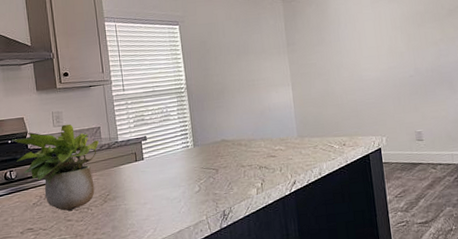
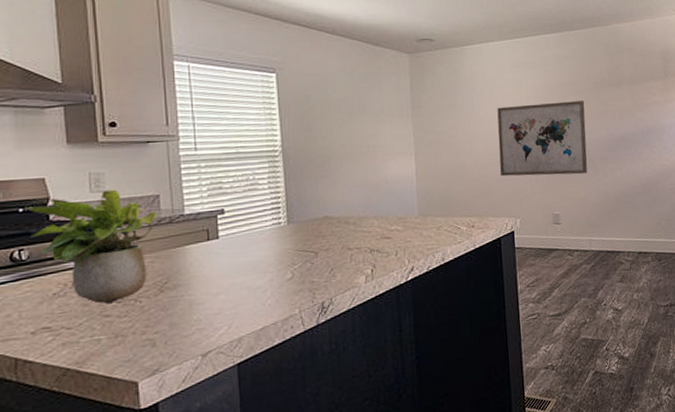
wall art: none [360,28,446,100] -> present [497,101,588,177]

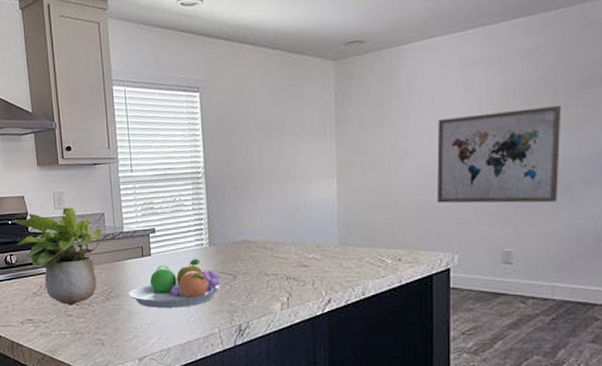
fruit bowl: none [189,237,301,295] -> present [128,258,221,308]

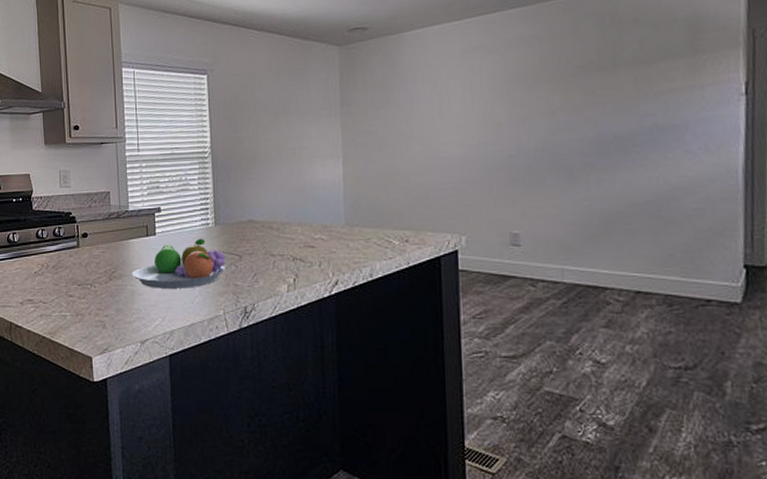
potted plant: present [12,207,102,305] -> none [17,185,107,285]
wall art: present [437,106,562,204] -> none [441,91,562,185]

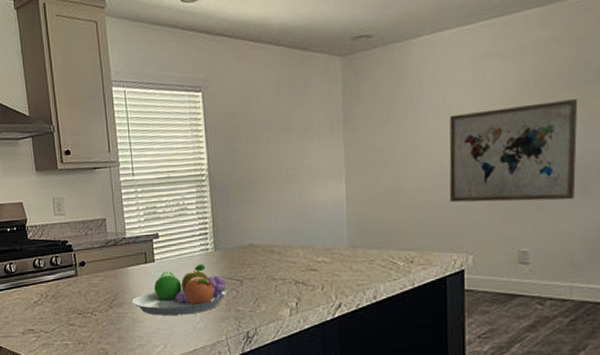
wall art: none [441,91,562,185] -> present [449,99,578,203]

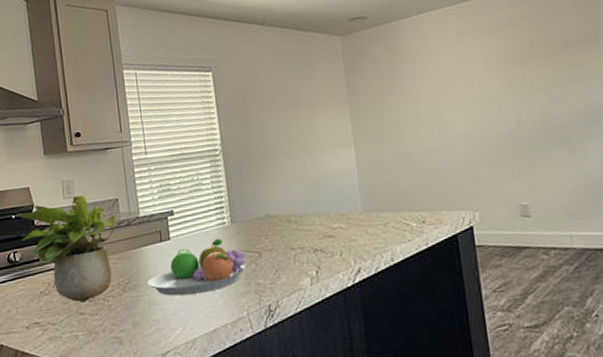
potted plant: none [11,213,104,314] -> present [16,195,116,302]
wall art: present [449,99,578,203] -> none [443,66,562,164]

